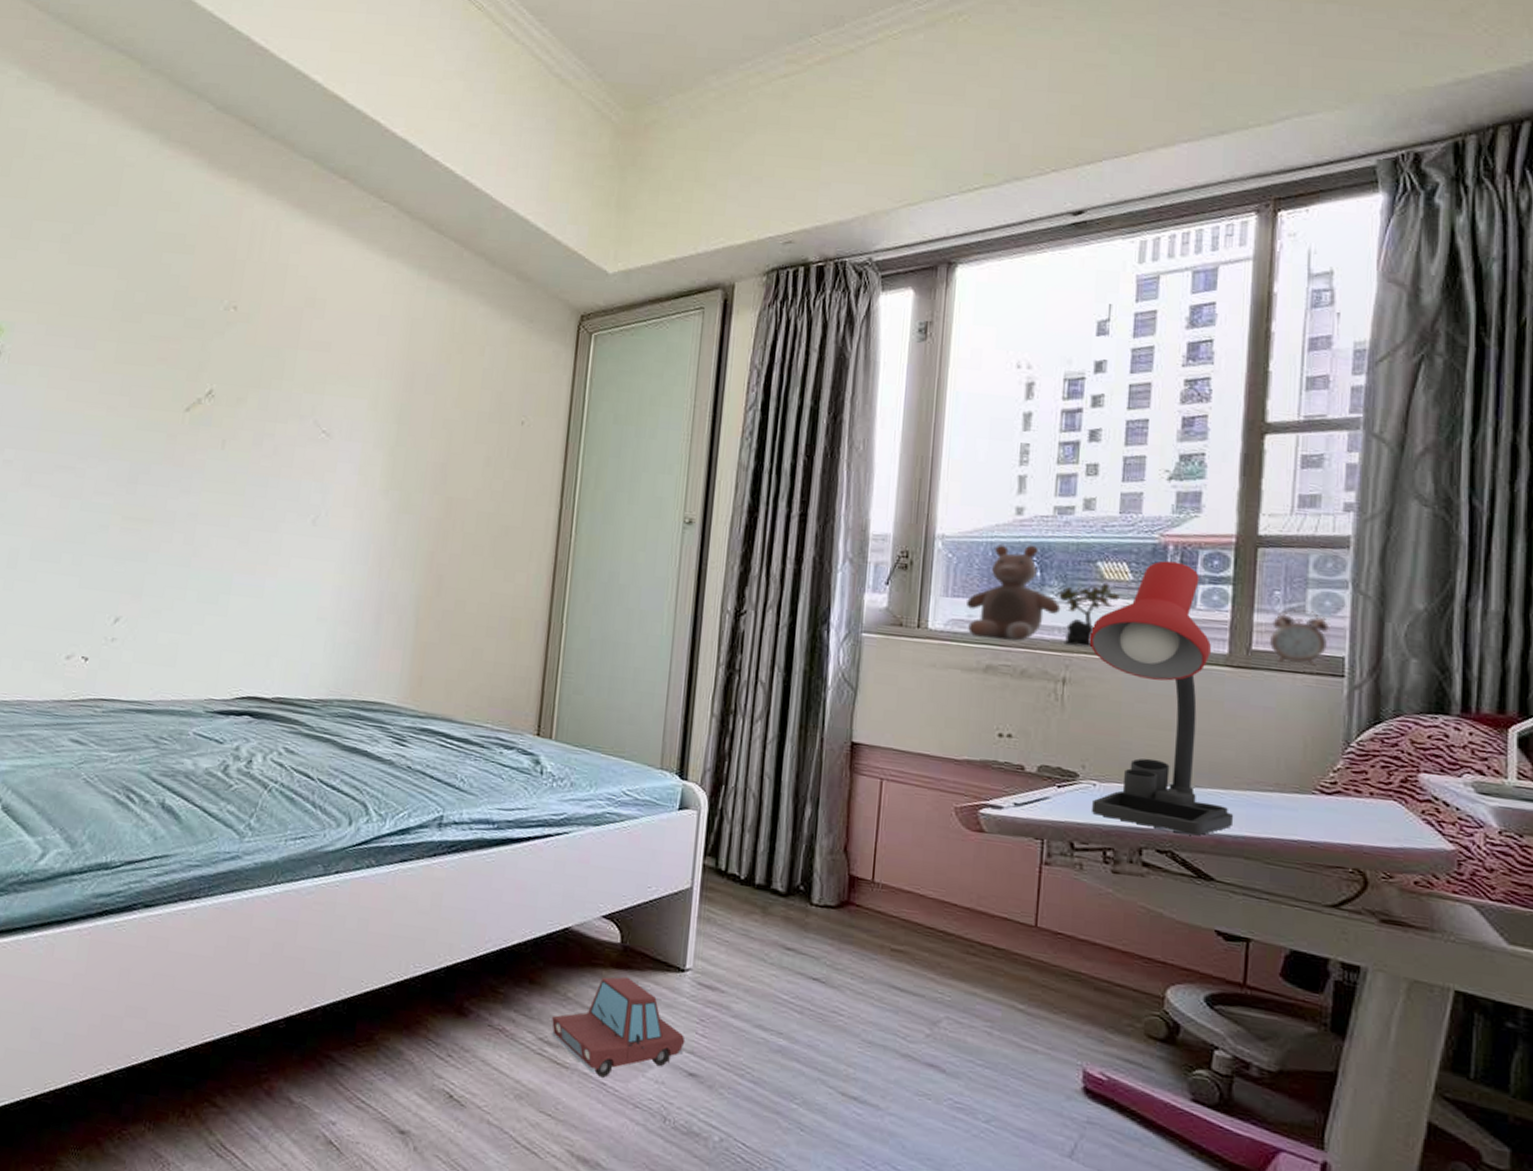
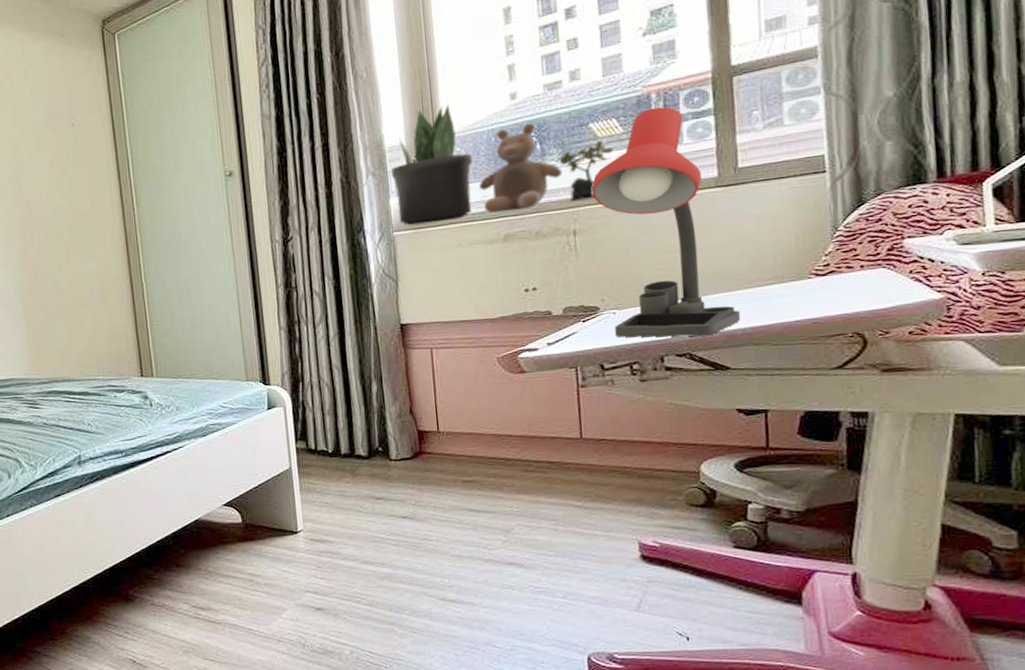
toy car: present [551,976,686,1078] -> none [200,546,309,625]
planter: none [870,502,965,635] -> present [390,104,473,226]
alarm clock: present [1270,609,1329,666] -> none [754,121,807,174]

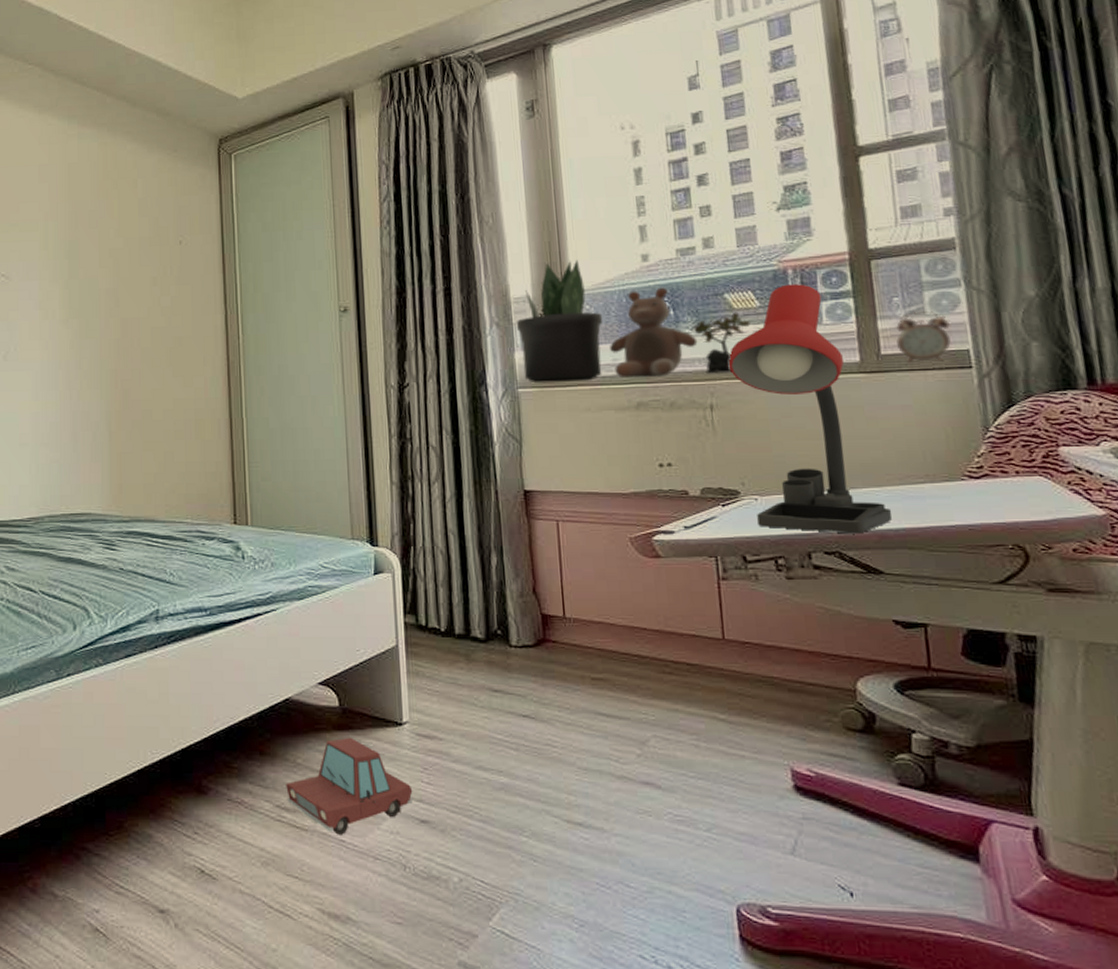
toy car: none [200,546,309,625] -> present [286,737,413,835]
alarm clock: none [754,121,807,174] -> present [896,311,951,364]

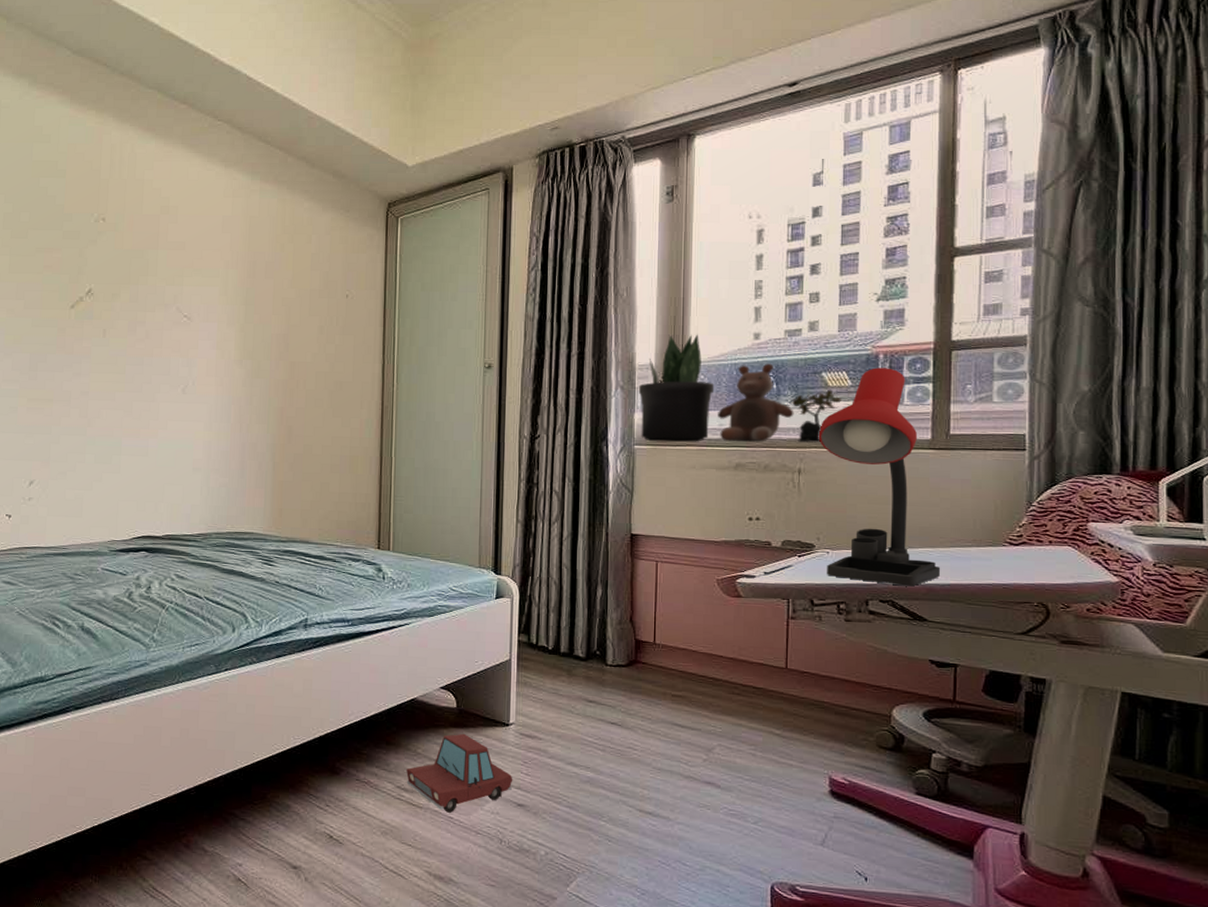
alarm clock: present [896,311,951,364] -> none [965,398,1012,443]

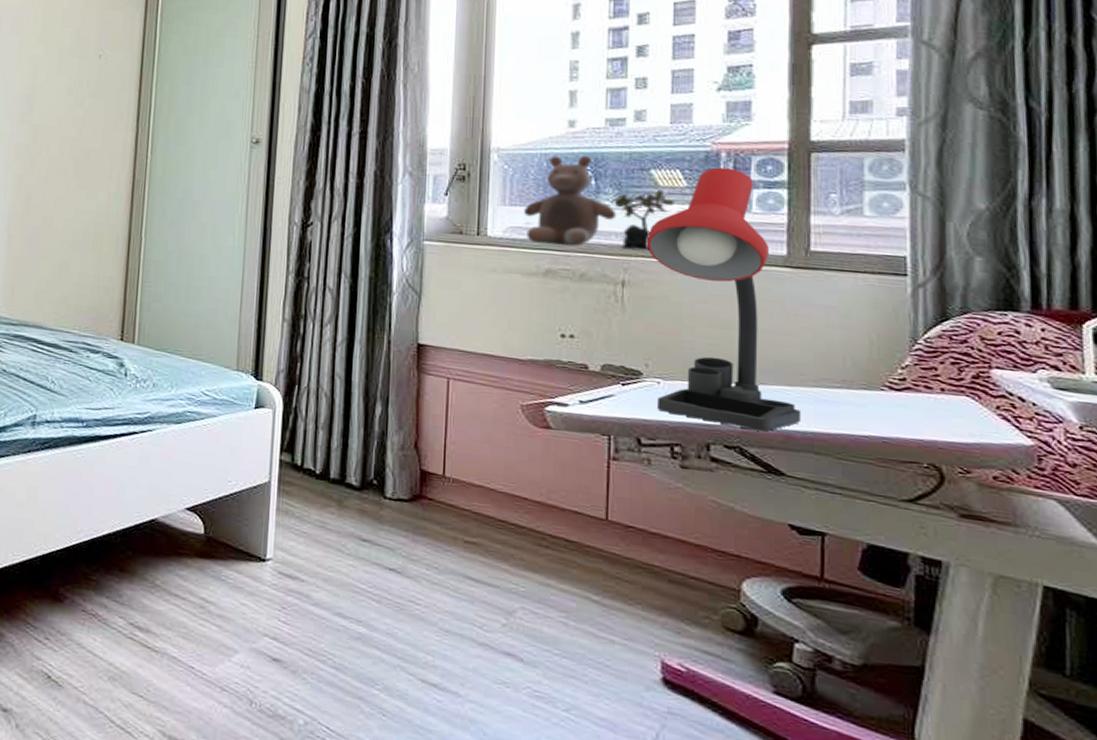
toy car: present [406,733,513,813] -> none [141,565,269,662]
planter: present [638,334,715,443] -> none [429,117,521,242]

